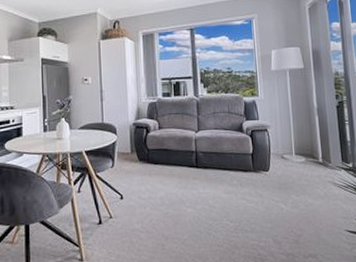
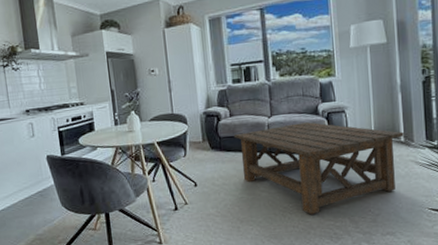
coffee table: none [162,139,322,234] -> present [234,122,404,215]

